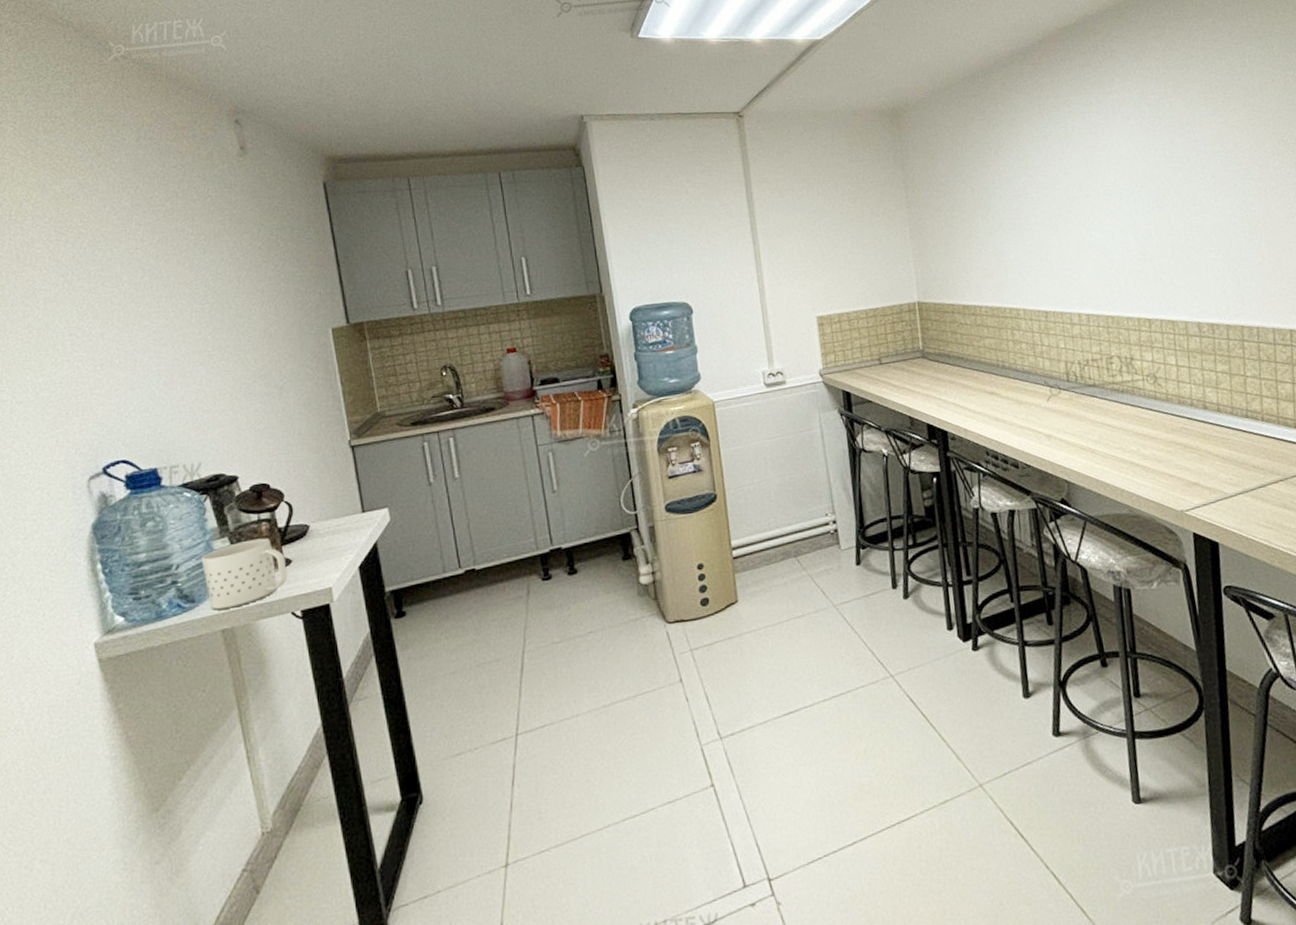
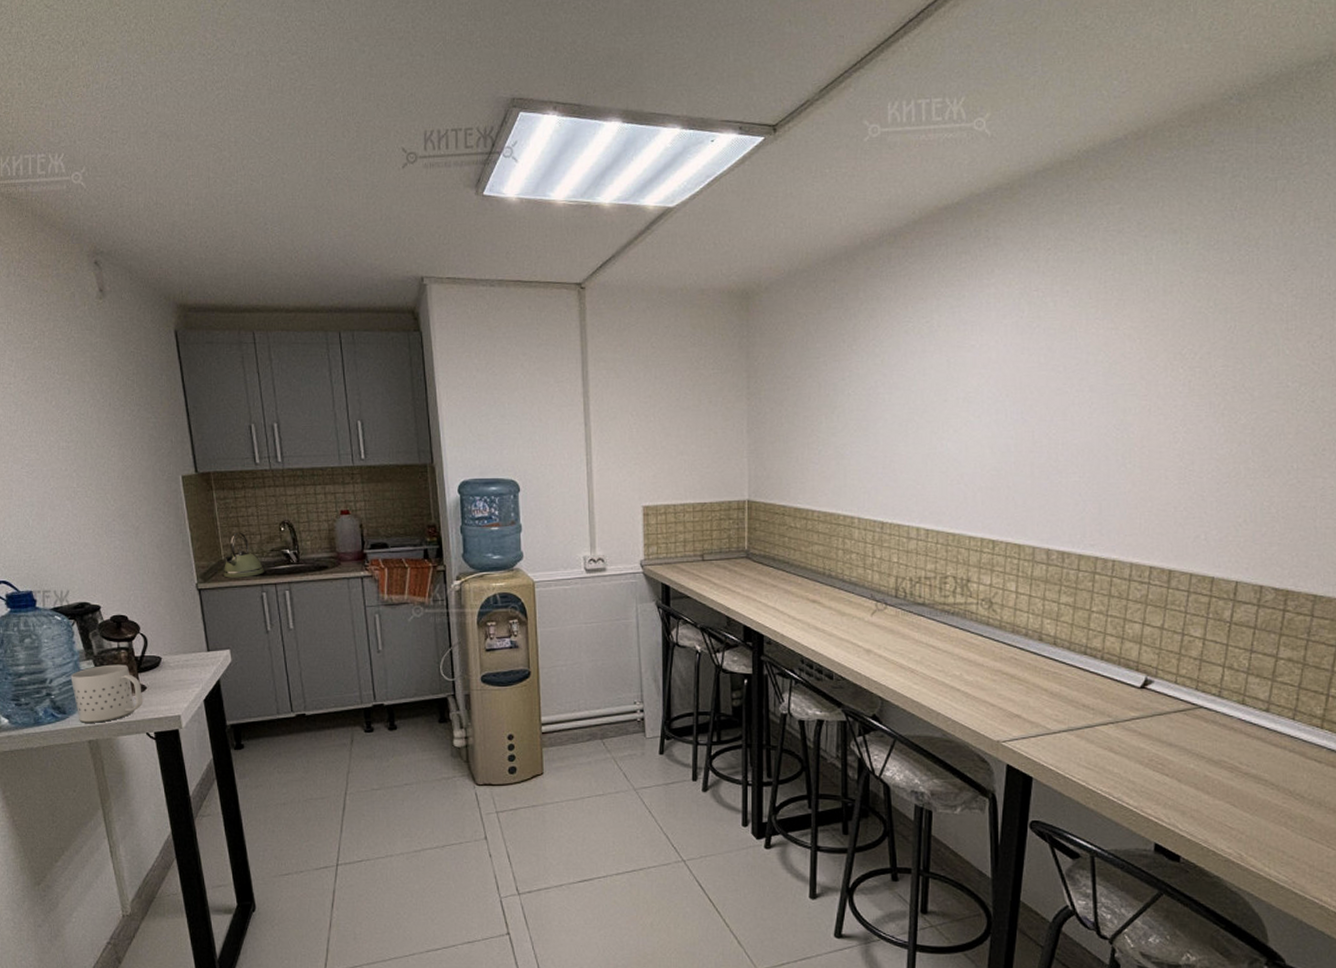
kettle: none [379,381,426,432] -> present [223,532,265,579]

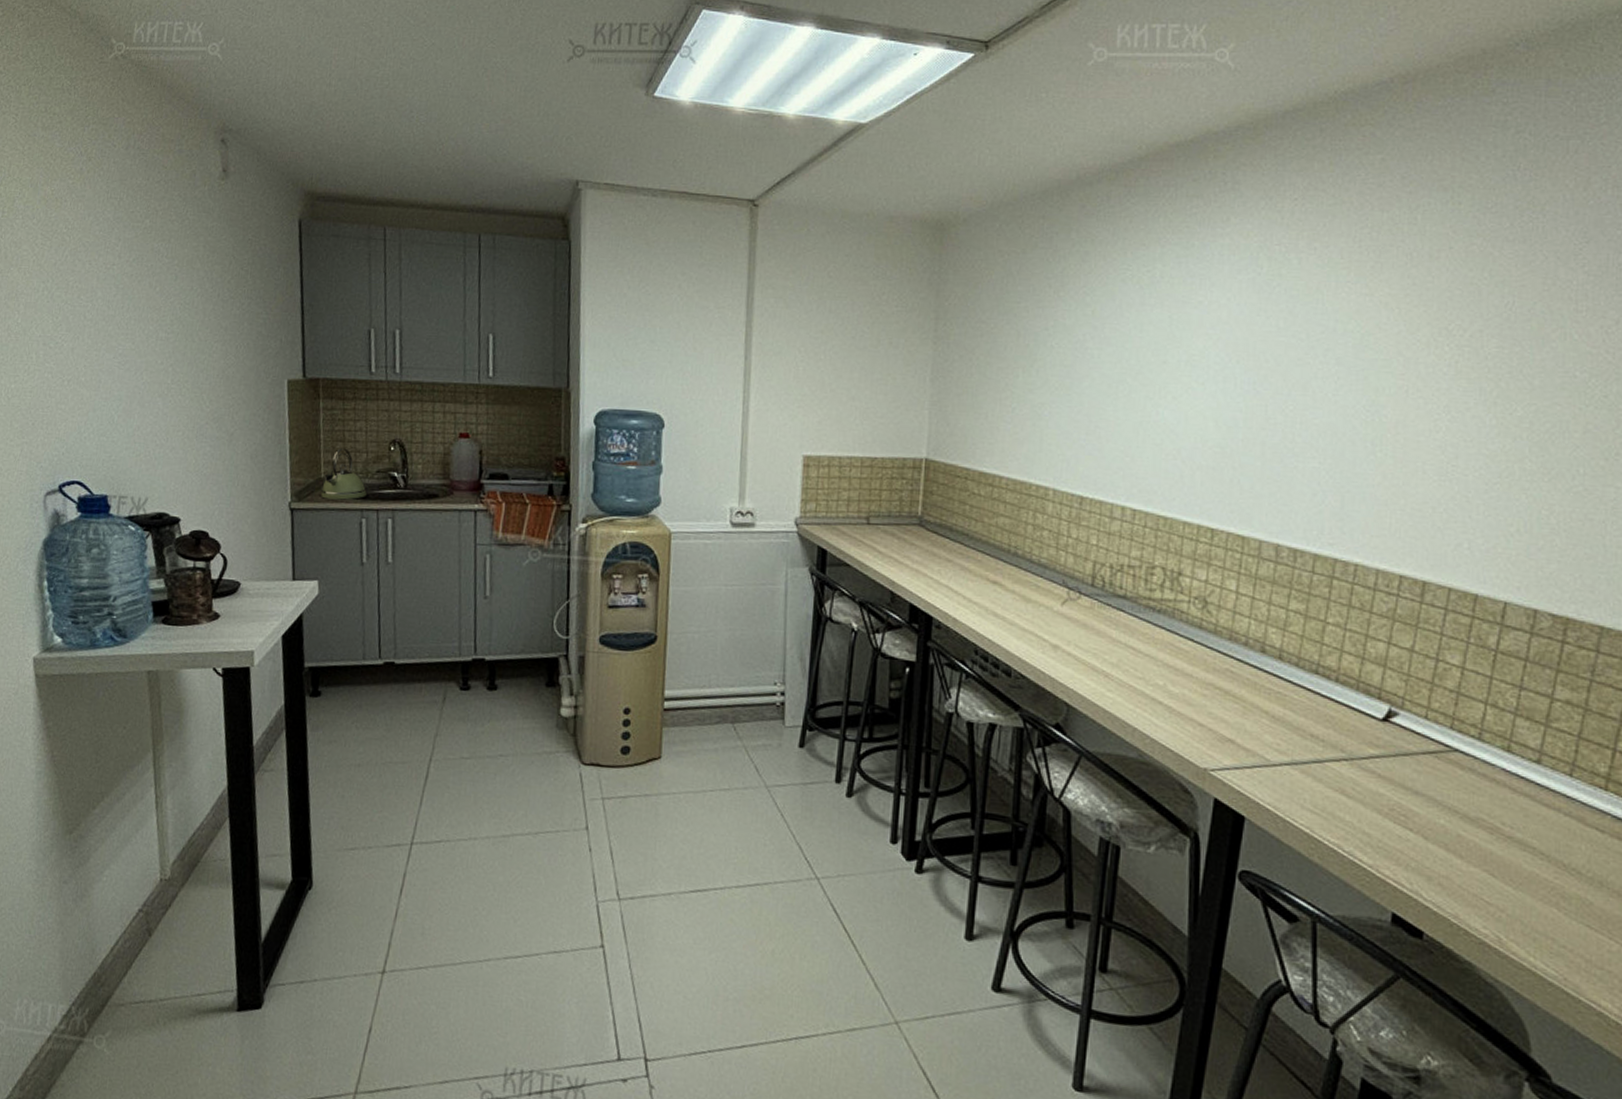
mug: present [70,664,143,723] -> none [137,586,215,652]

